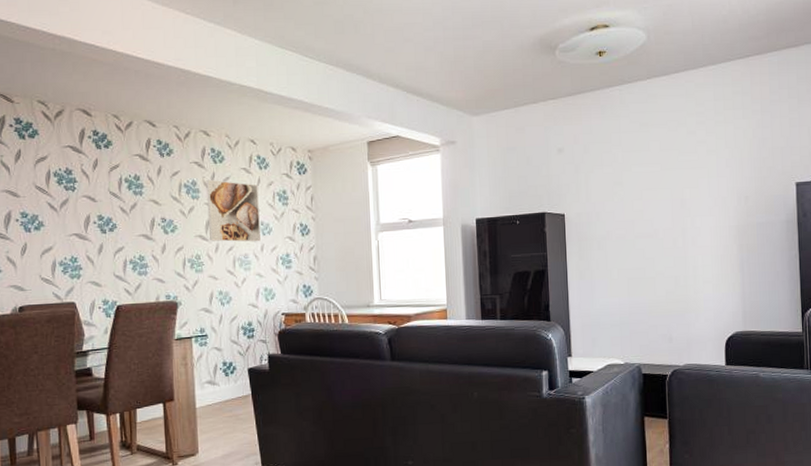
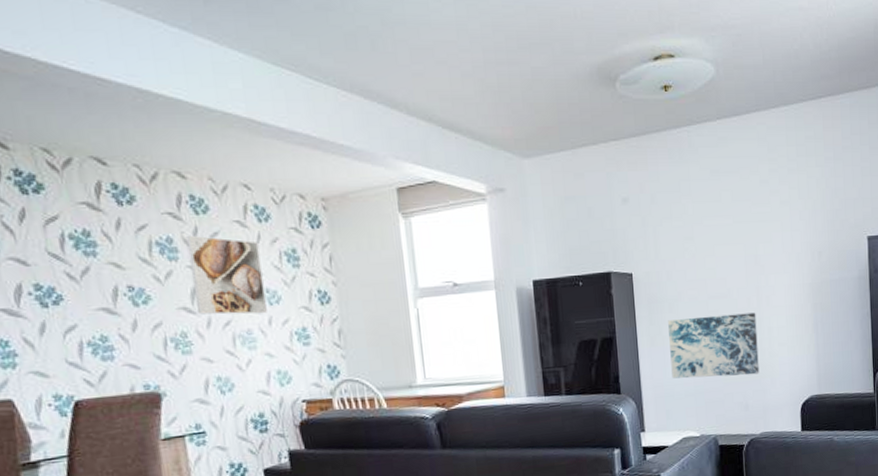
wall art: none [596,251,684,310] -> present [668,312,760,379]

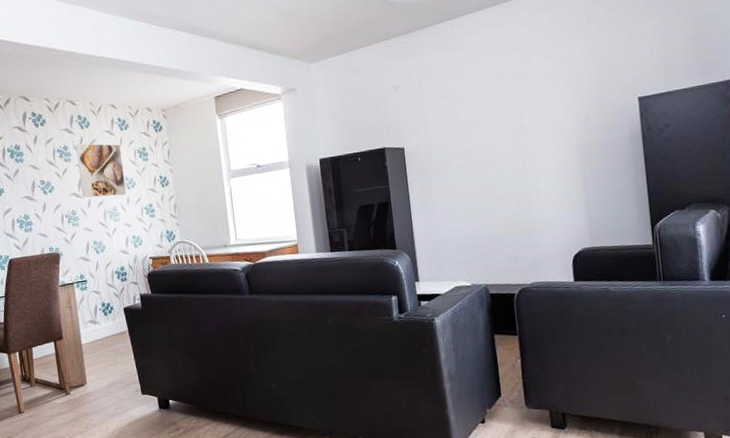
wall art: present [668,312,760,379] -> none [438,174,528,235]

